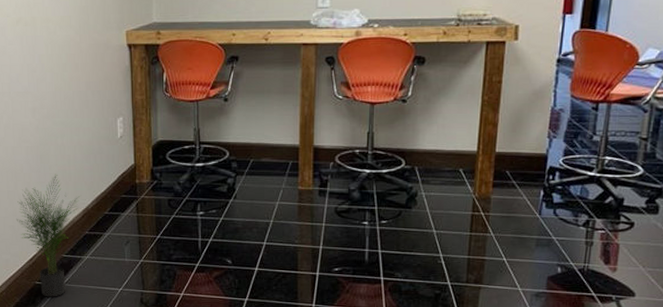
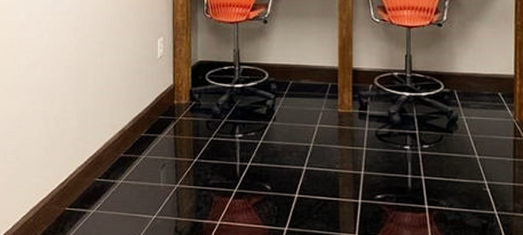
potted plant: present [16,174,80,297] -> none [50,94,116,225]

